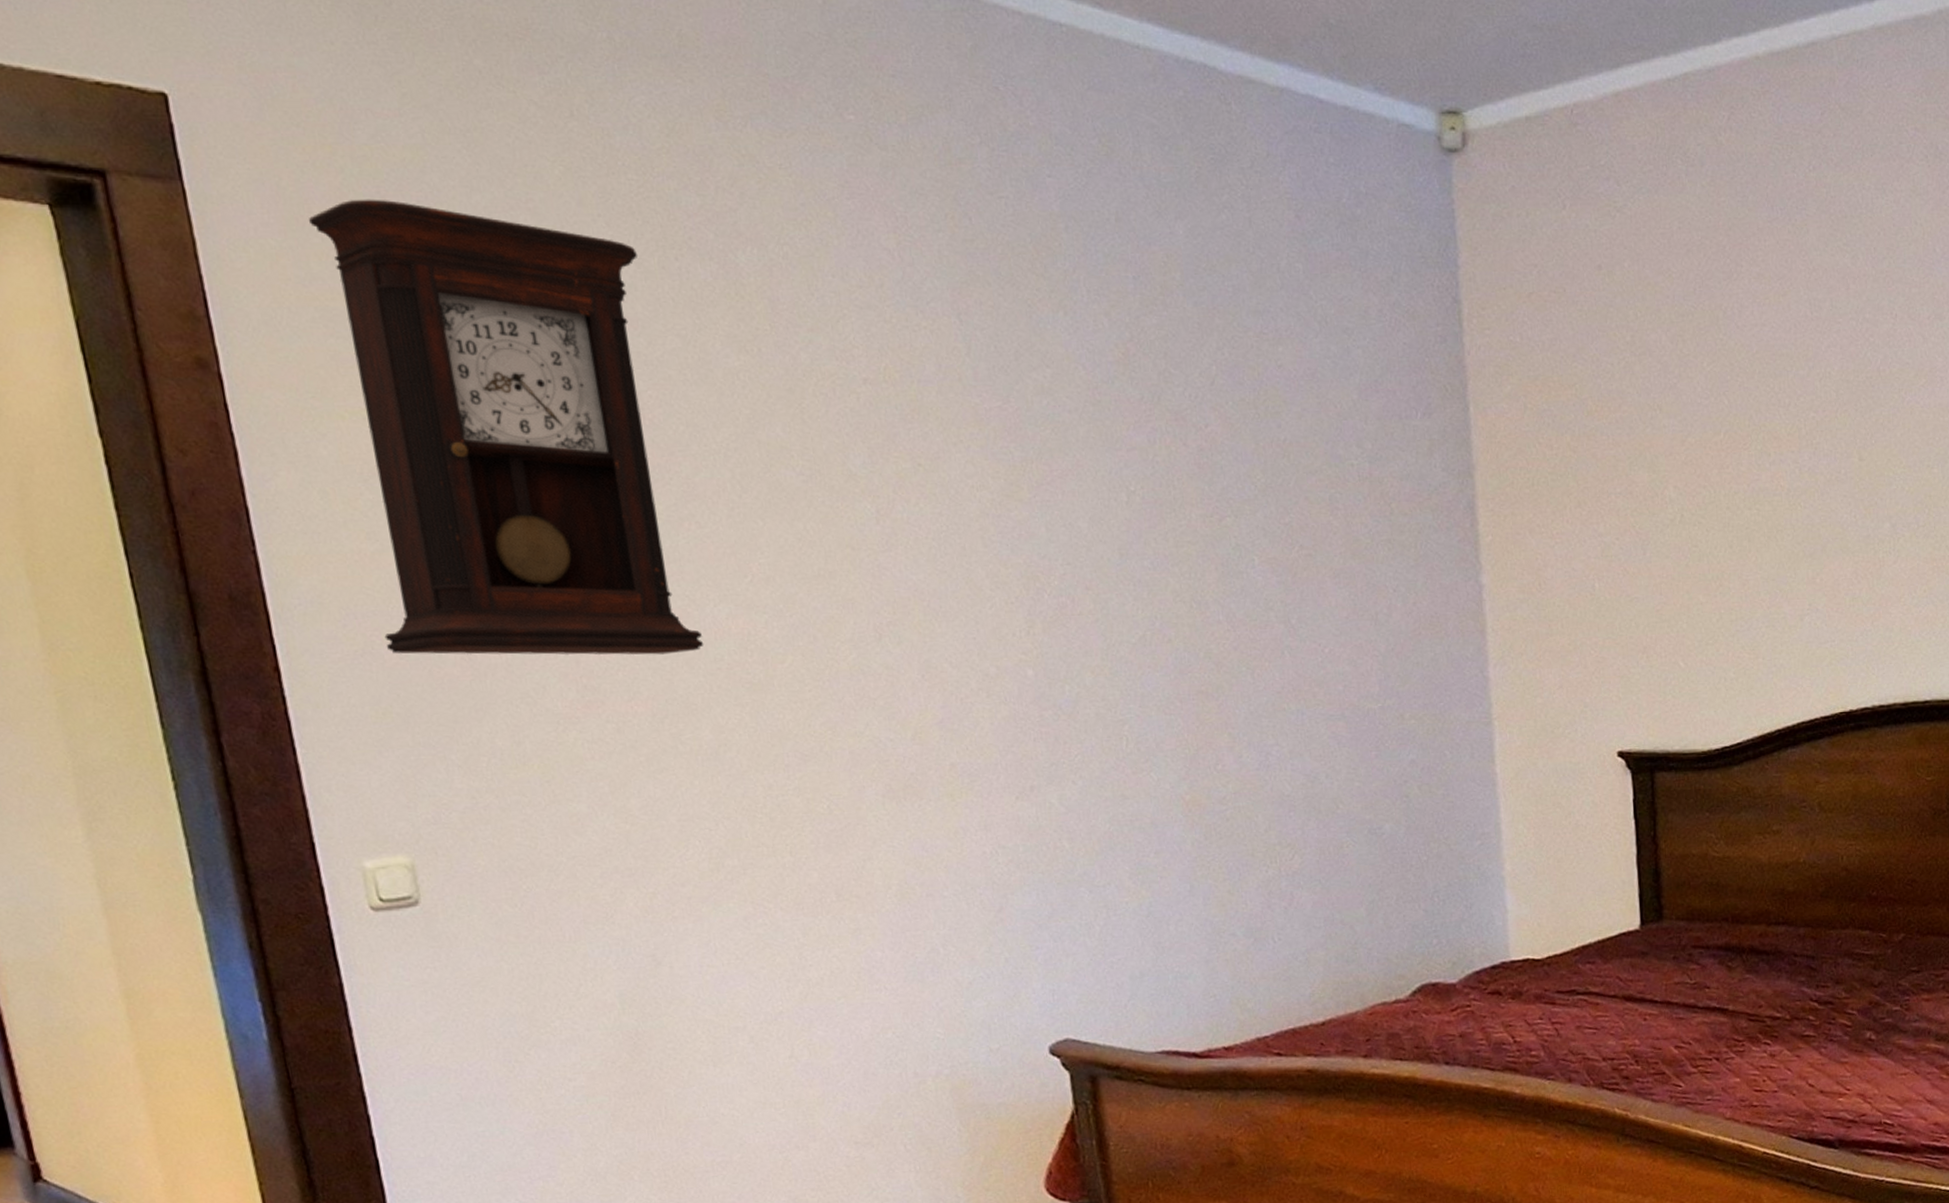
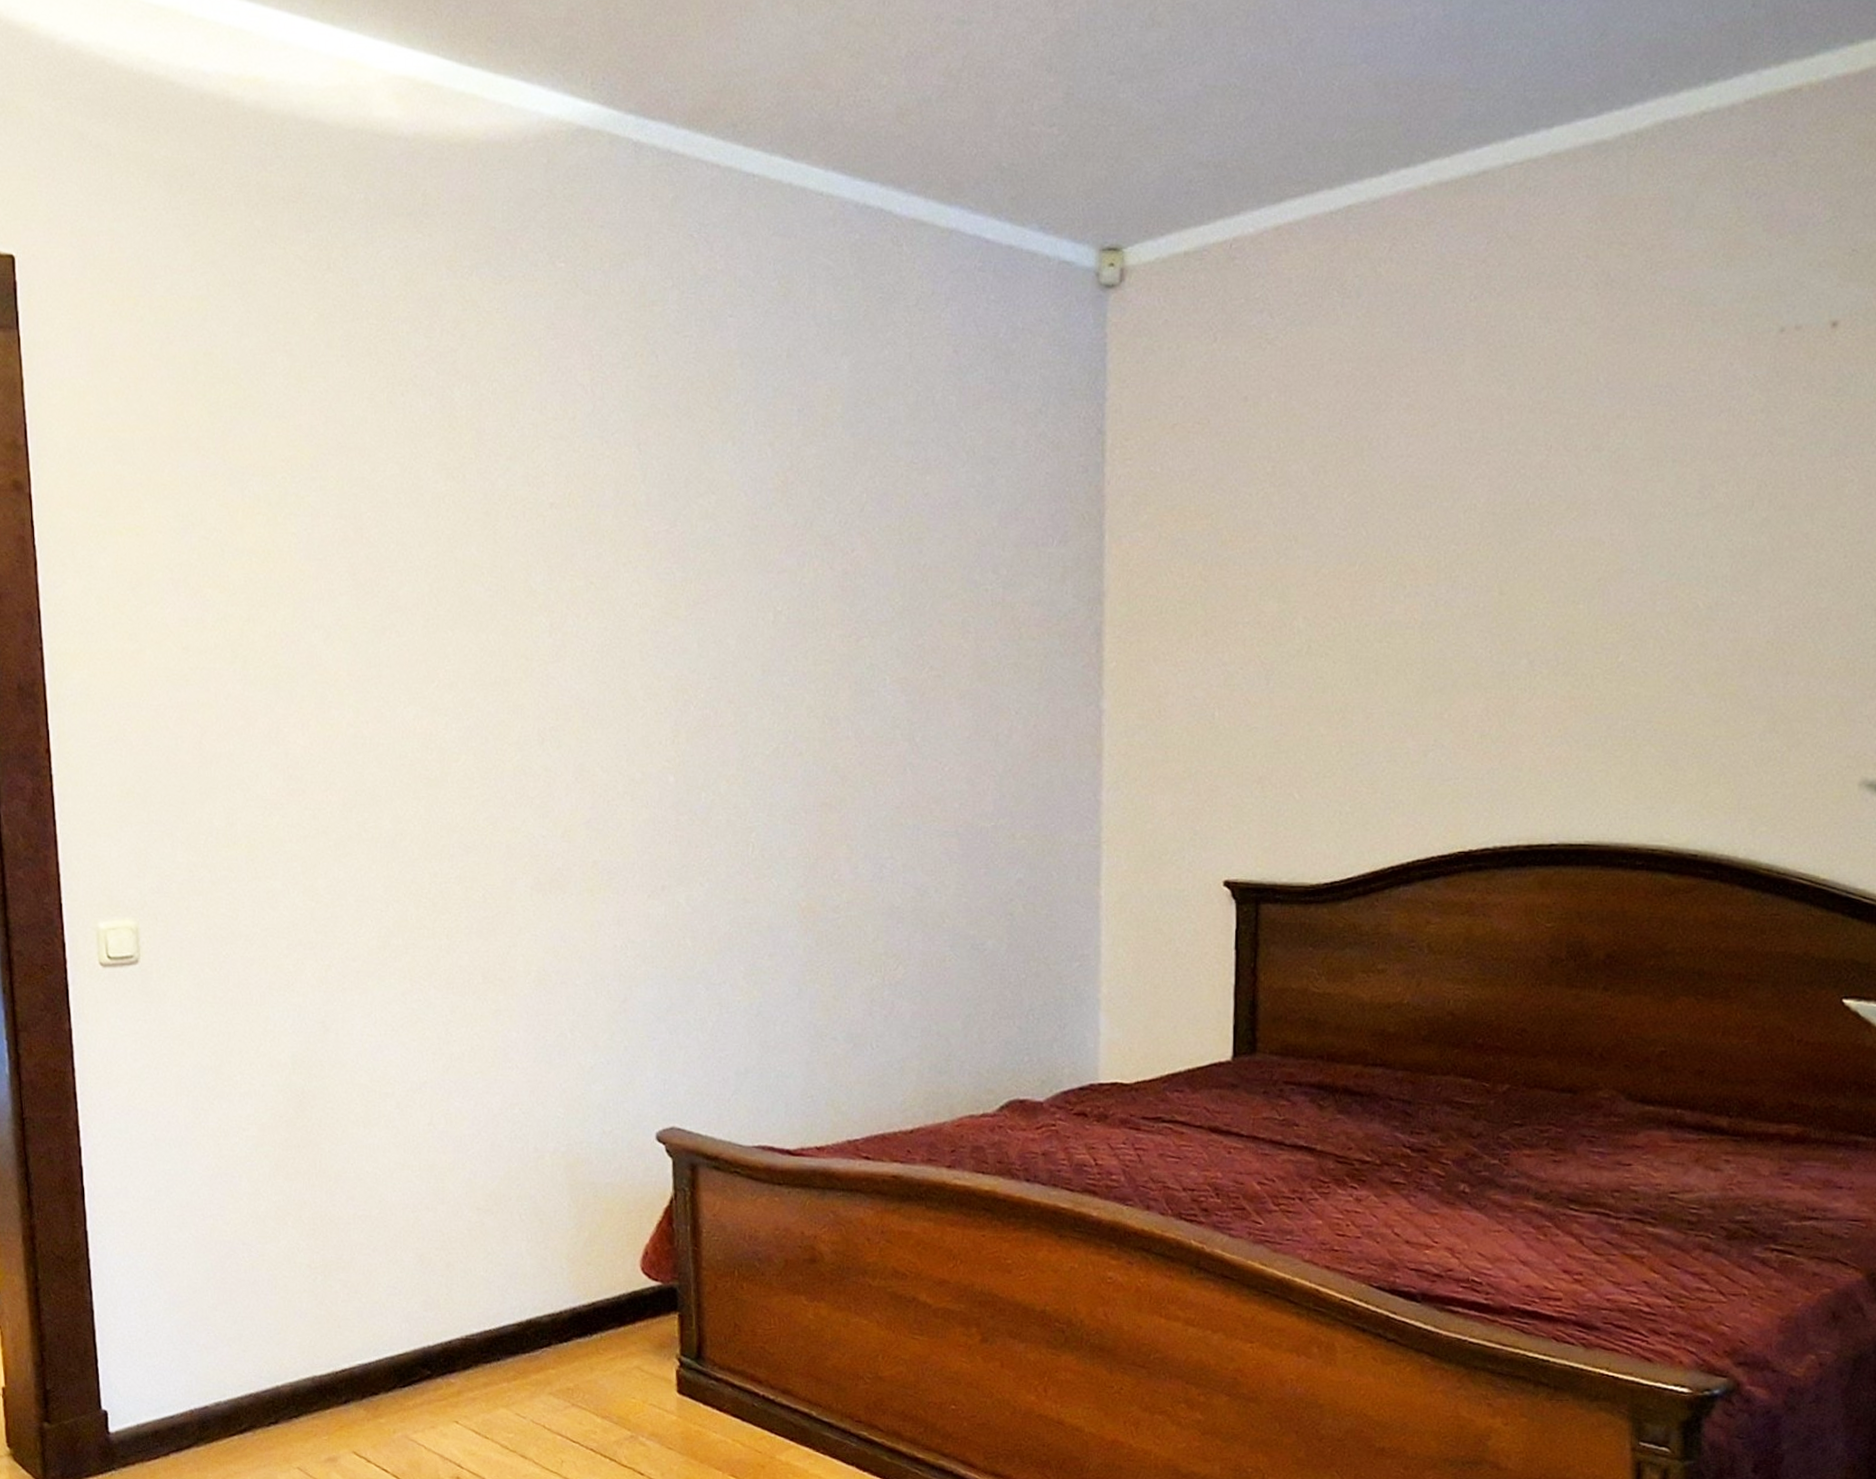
pendulum clock: present [308,199,704,655] -> none [111,343,392,750]

